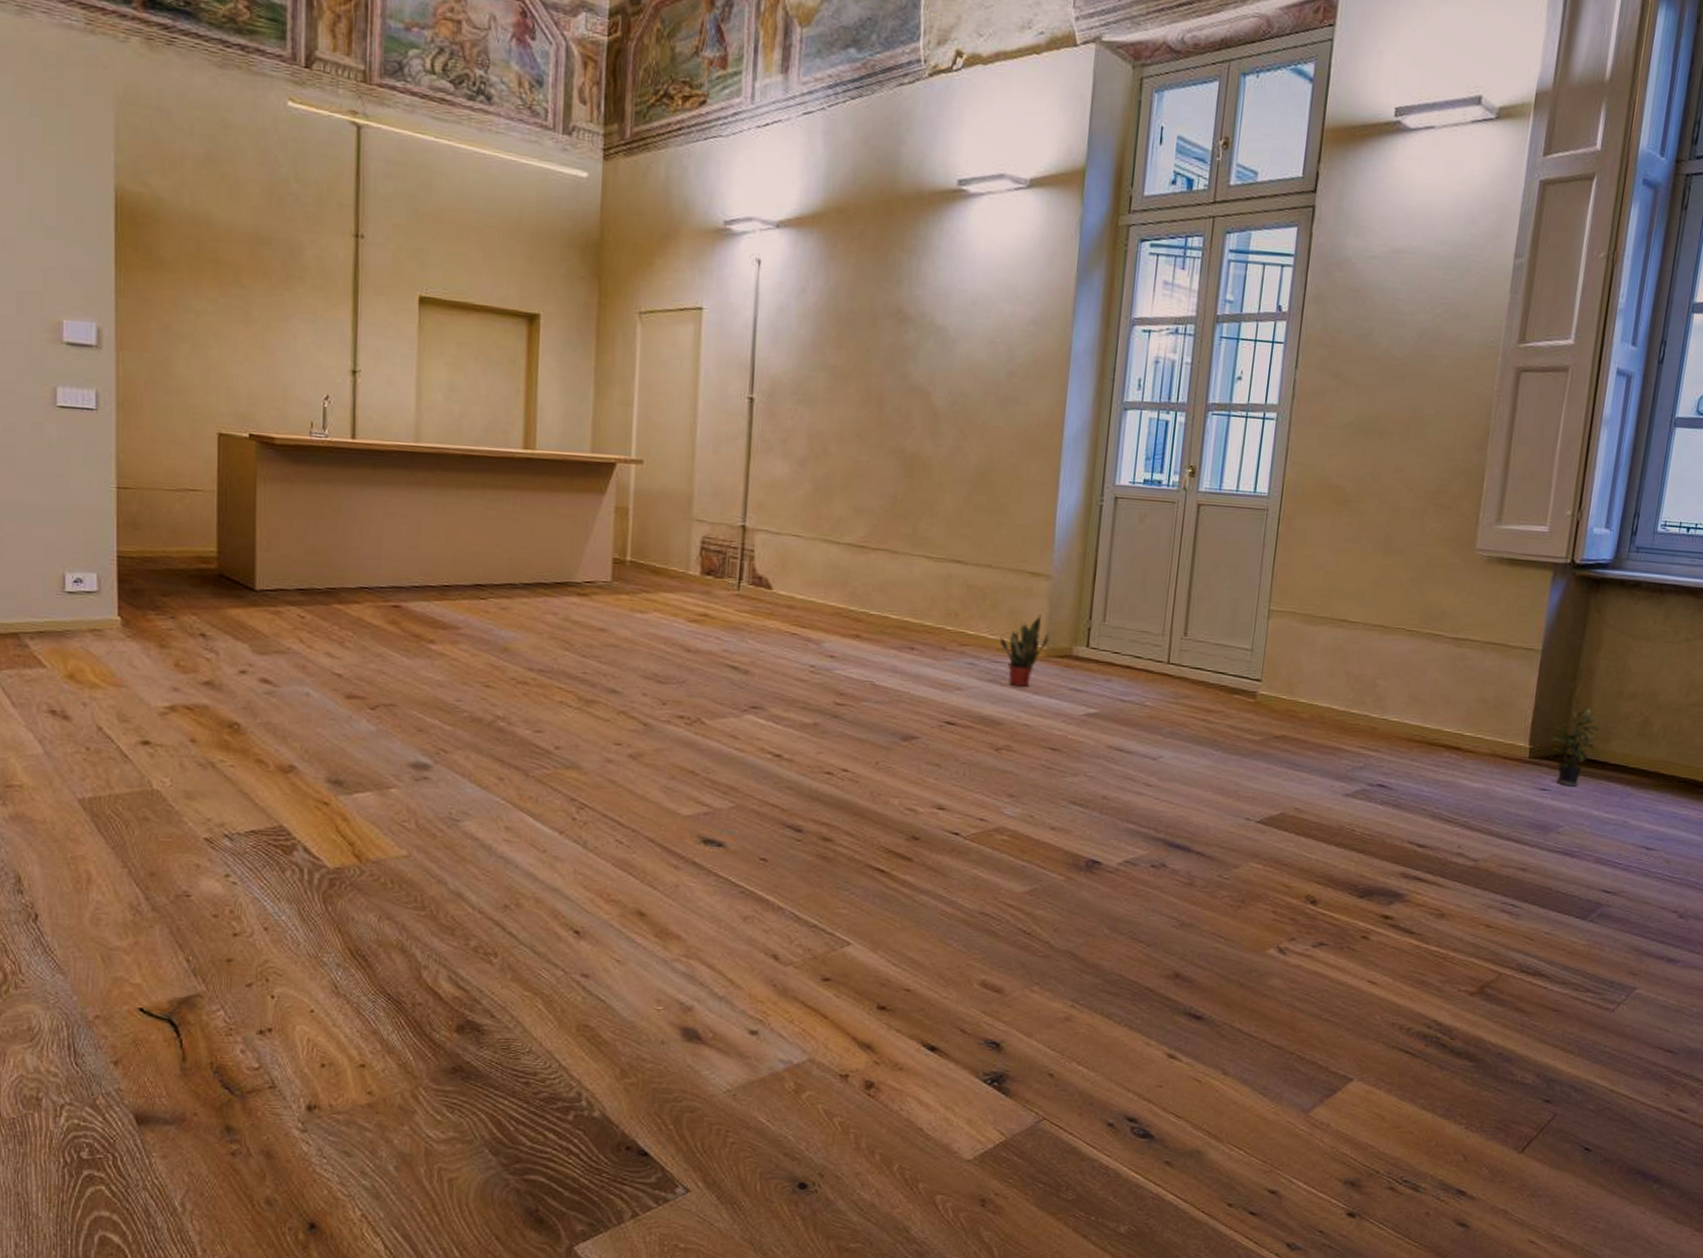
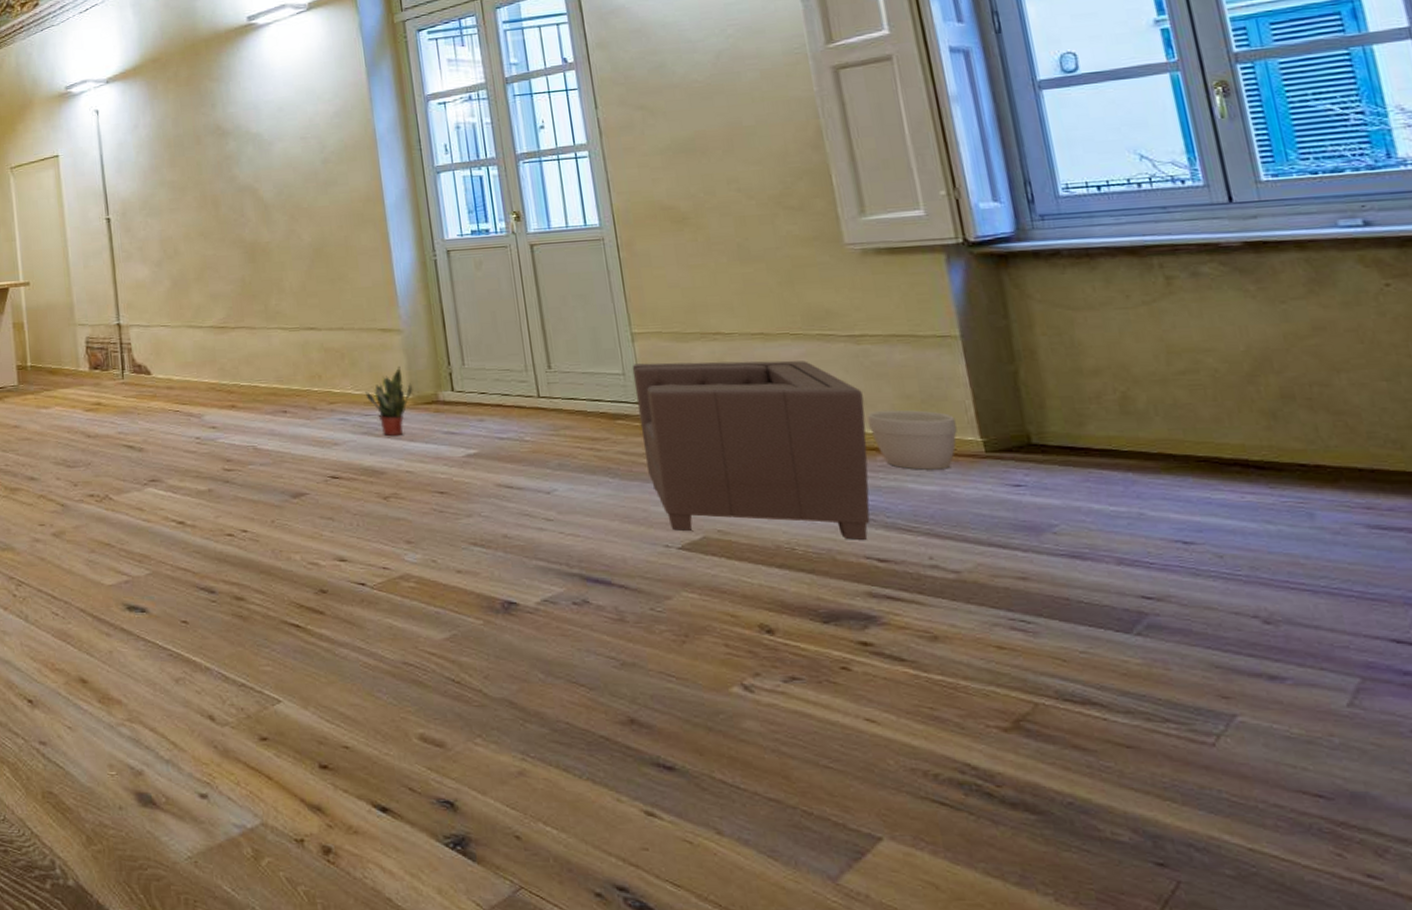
armchair: none [1249,641,1449,827] -> present [632,360,871,540]
flowerpot: none [1445,711,1515,770] -> present [867,409,957,470]
potted plant: present [1549,708,1601,787] -> none [1001,391,1068,480]

